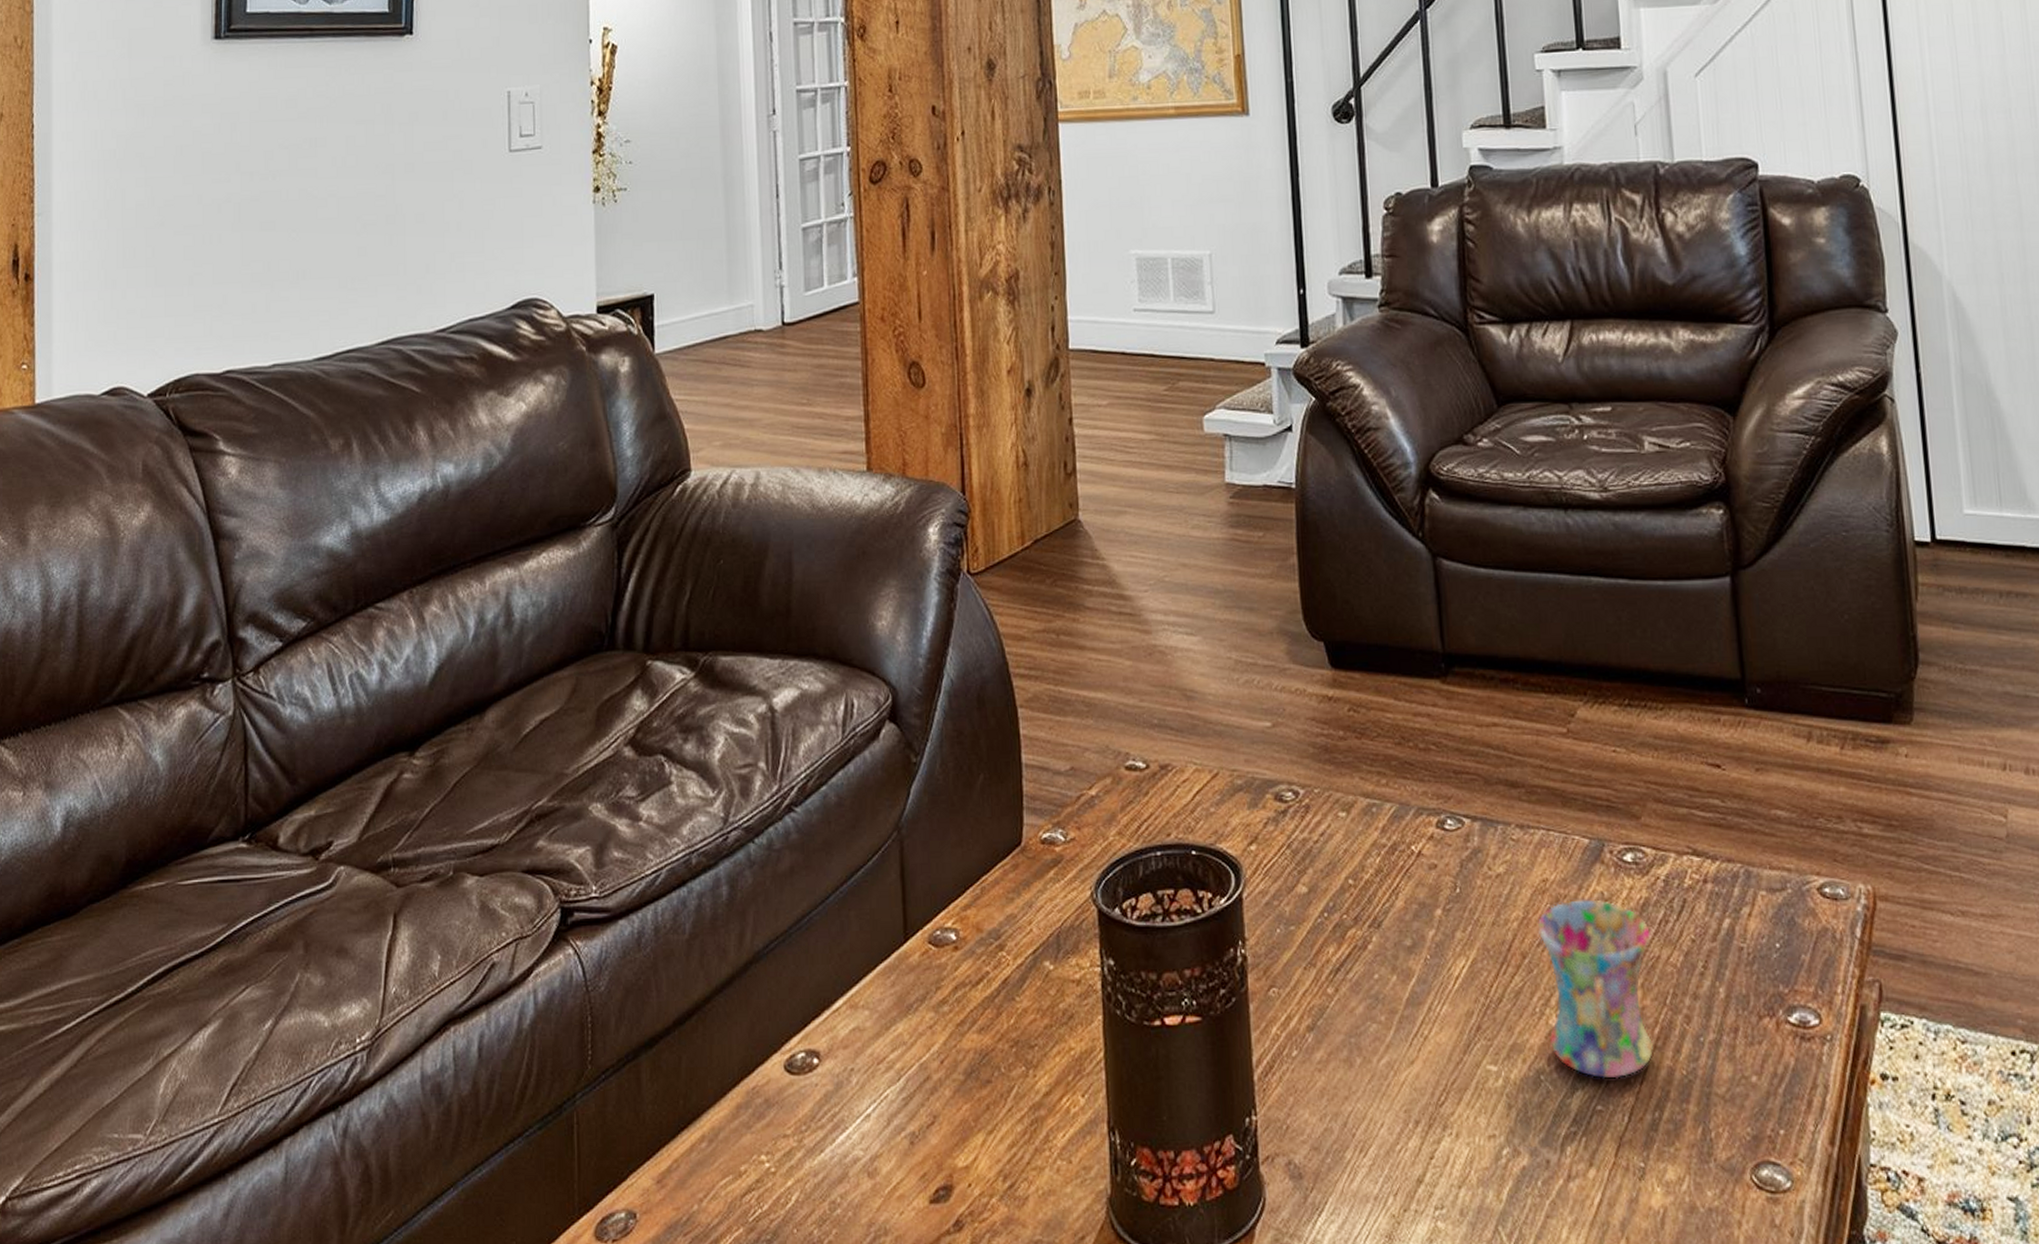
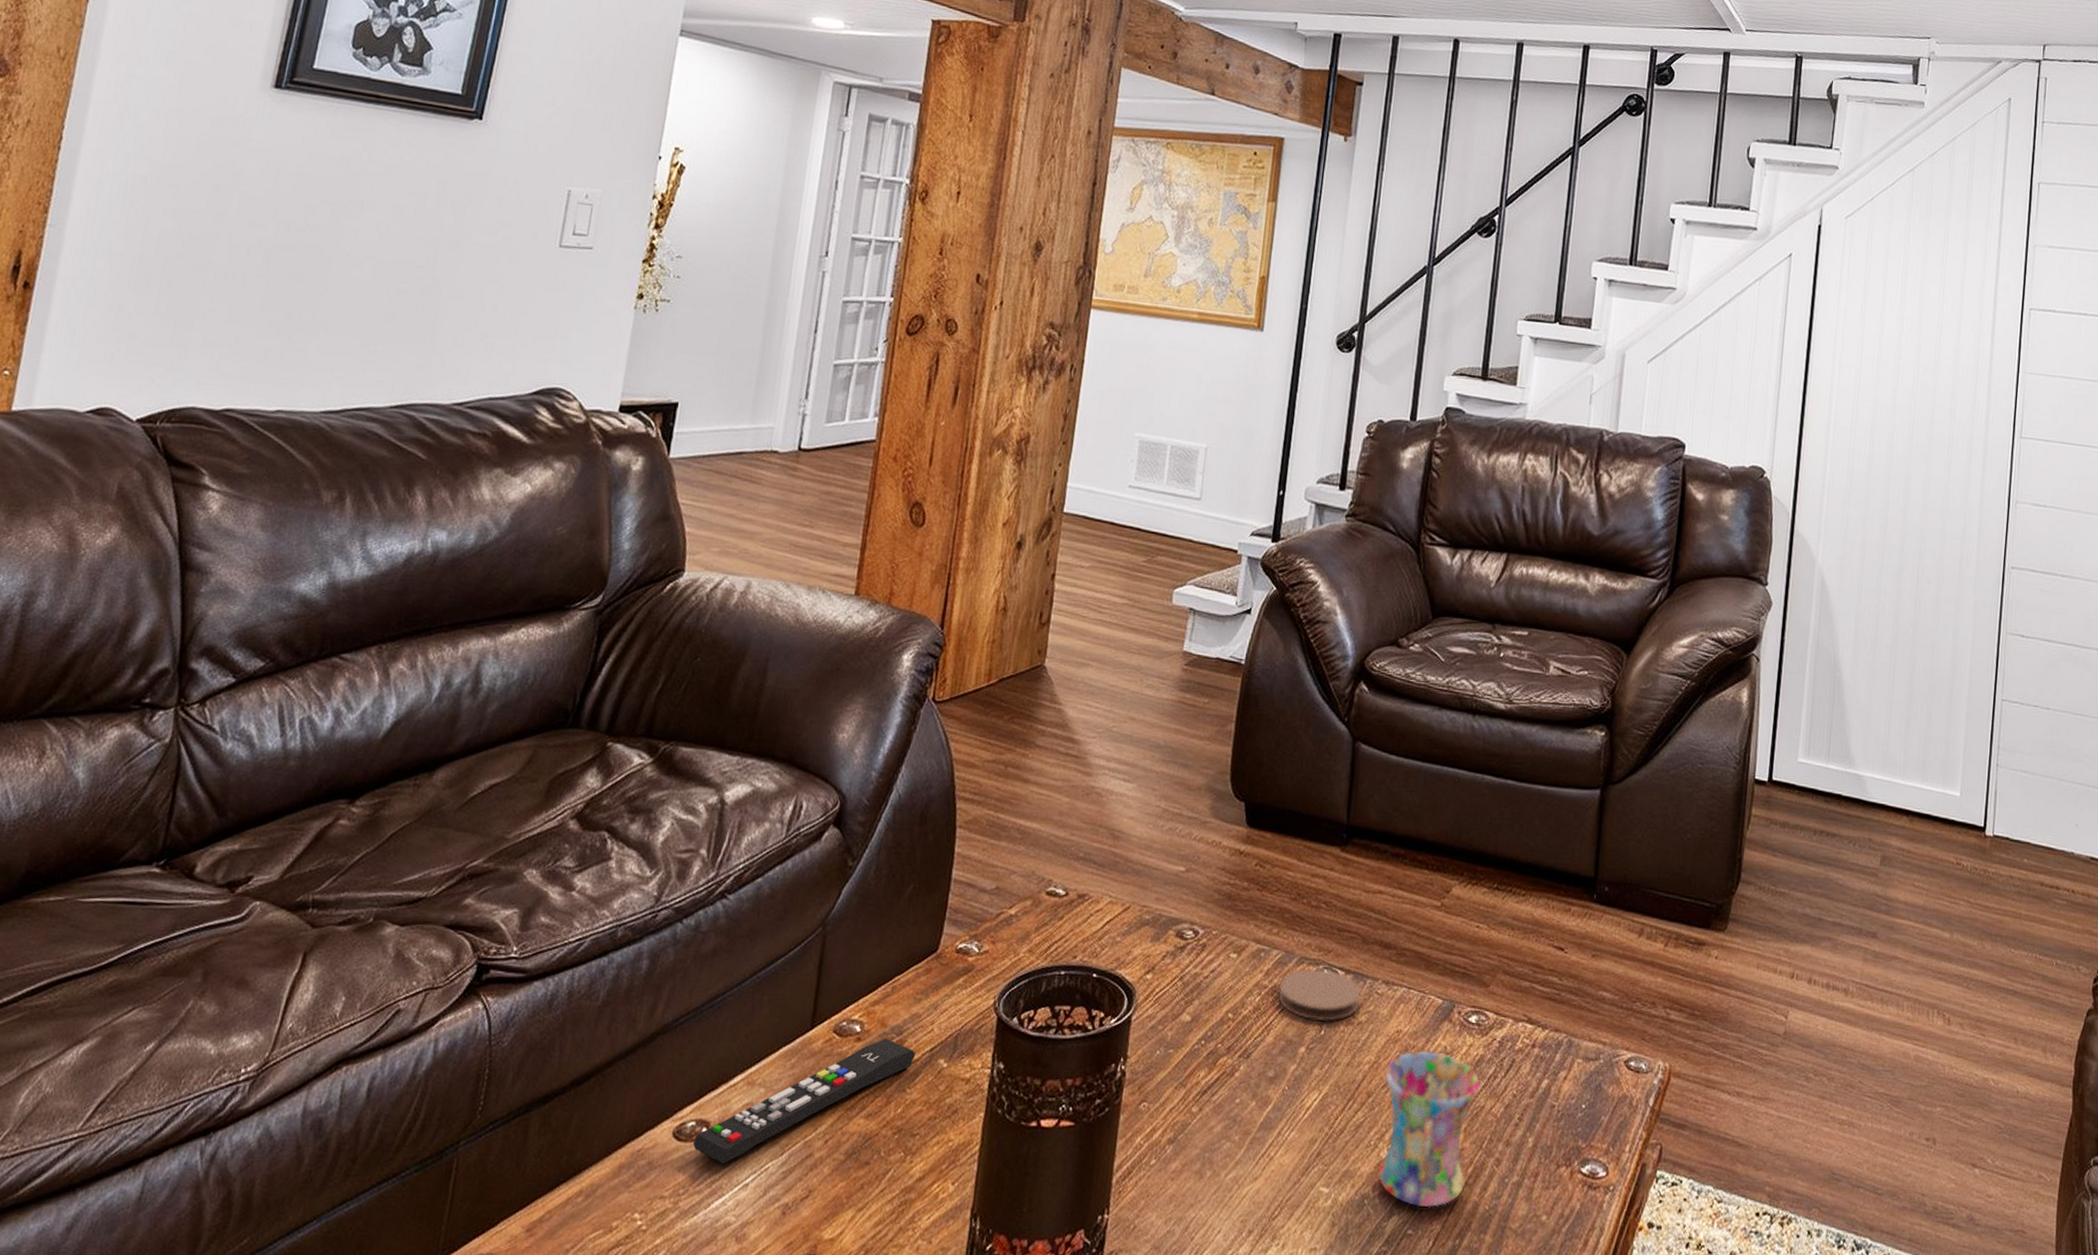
remote control: none [806,945,1019,1094] -> present [692,1039,916,1163]
coaster: none [1399,819,1495,878] -> present [1277,969,1362,1022]

